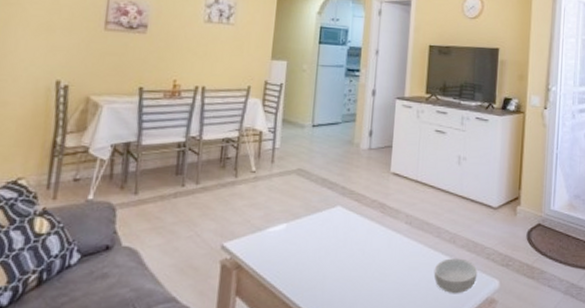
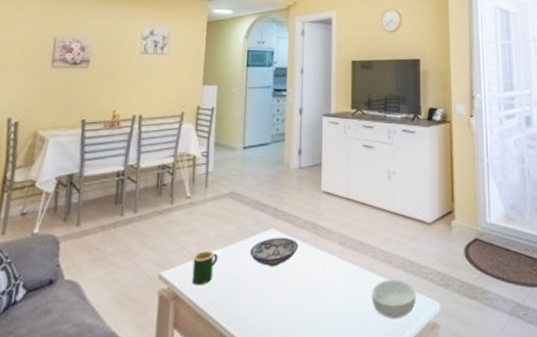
mug: none [255,223,283,257] -> present [192,250,218,286]
bowl: none [315,214,366,243] -> present [250,237,299,268]

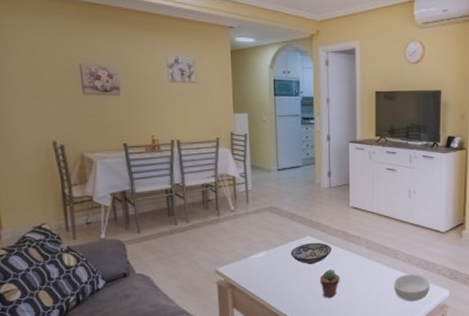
mug: present [192,250,218,286] -> none [243,252,264,278]
potted succulent: none [282,273,307,313] -> present [320,269,340,298]

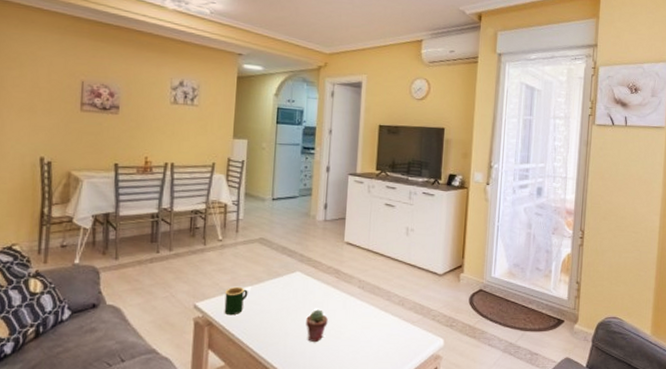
mug: none [243,252,264,278] -> present [224,286,248,316]
bowl: present [290,242,332,265] -> none [277,279,322,304]
cereal bowl: present [393,274,430,302] -> none [384,319,424,351]

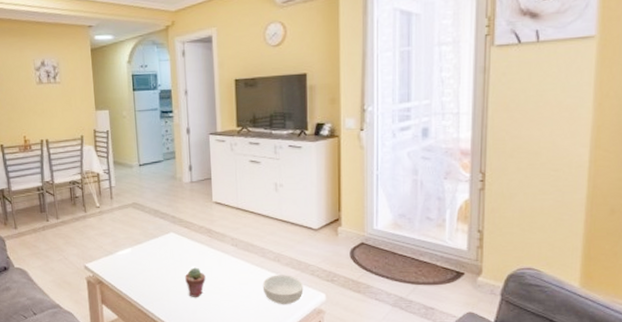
mug: present [224,286,248,316] -> none [109,248,129,275]
cereal bowl: none [384,319,424,351] -> present [262,275,304,305]

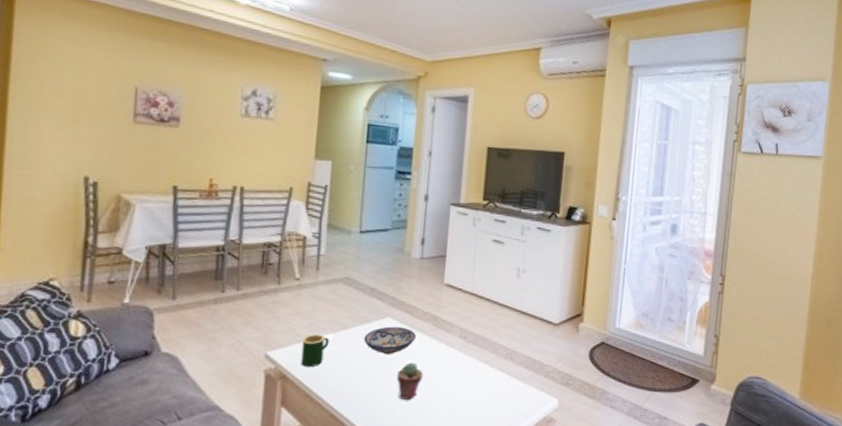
mug: none [109,248,129,275] -> present [300,333,329,368]
bowl: none [155,239,197,263] -> present [363,326,417,355]
cereal bowl: present [262,275,304,305] -> none [489,375,536,412]

